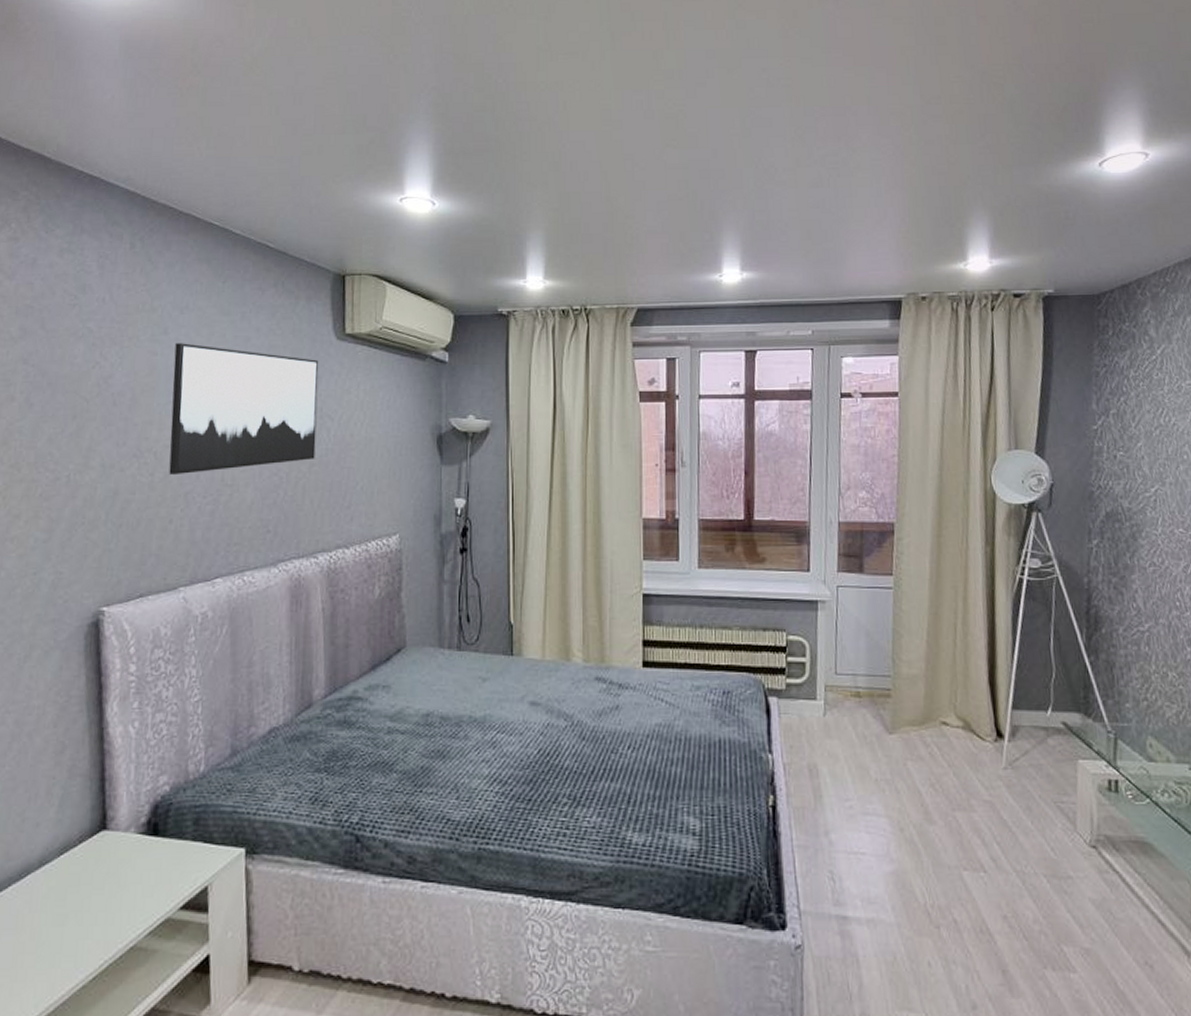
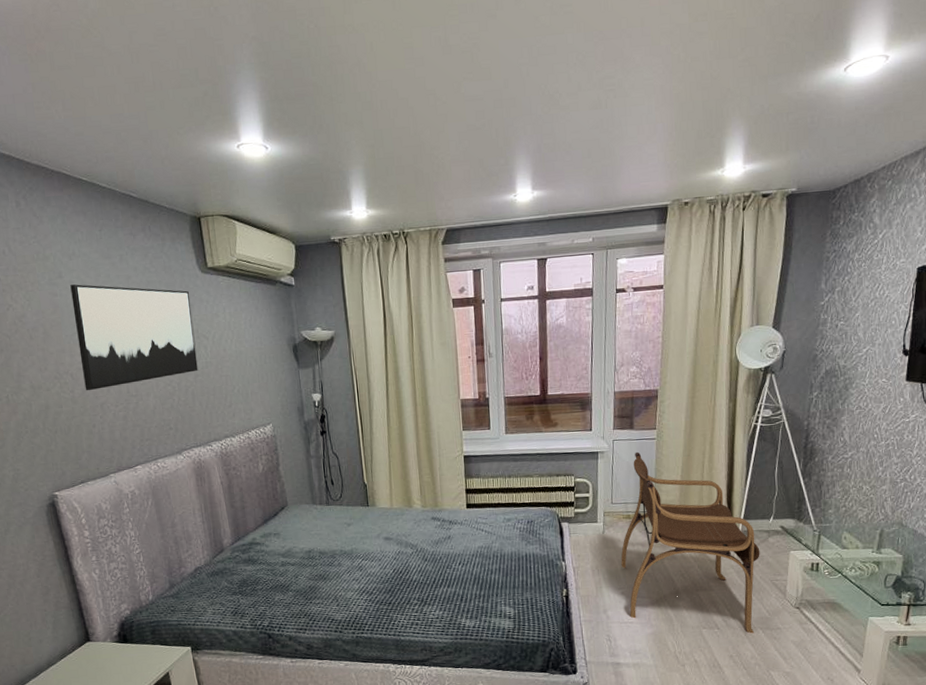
armchair: none [848,604,1038,883] -> present [621,451,760,634]

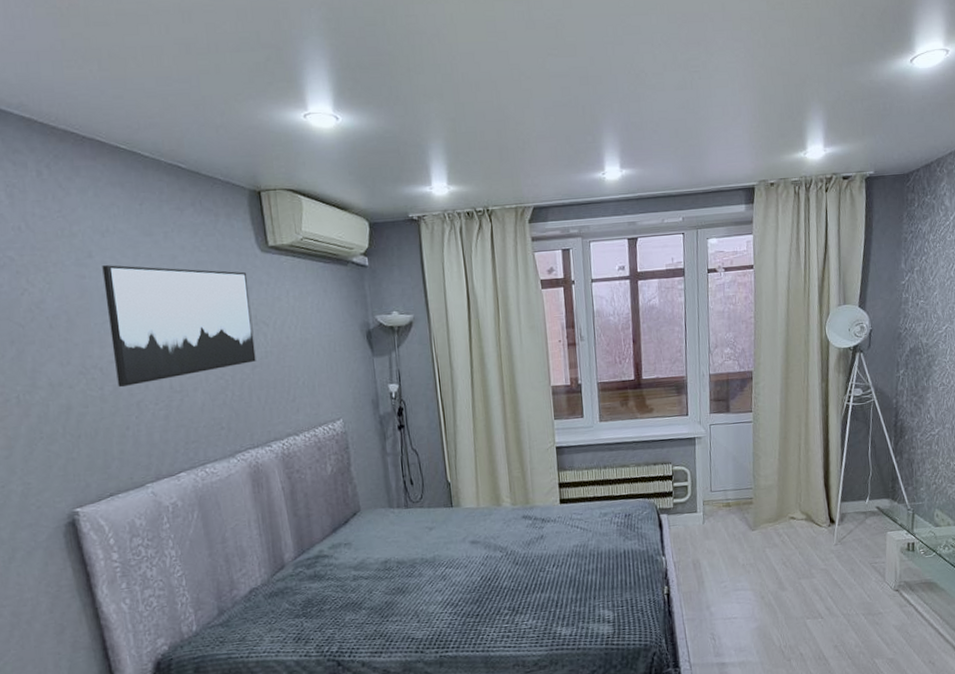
armchair: present [621,451,760,634] -> none [722,436,859,621]

